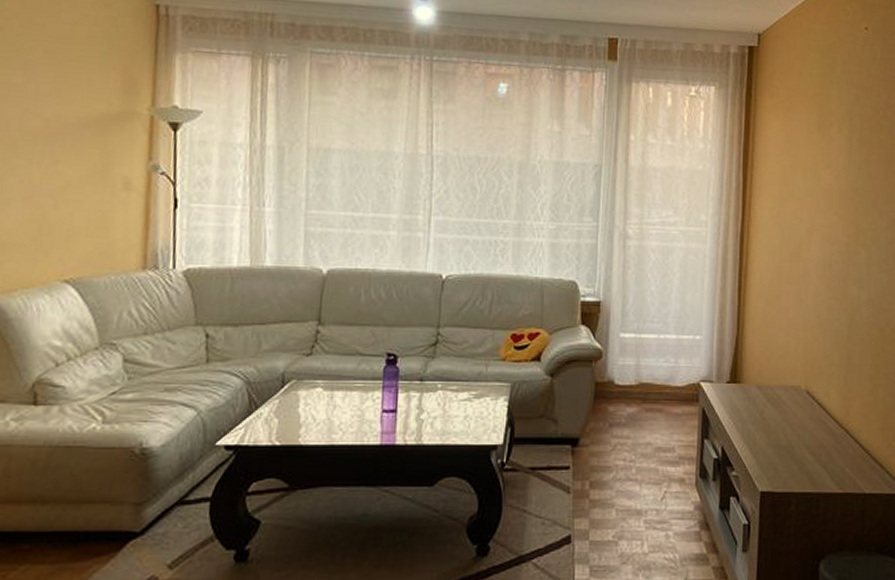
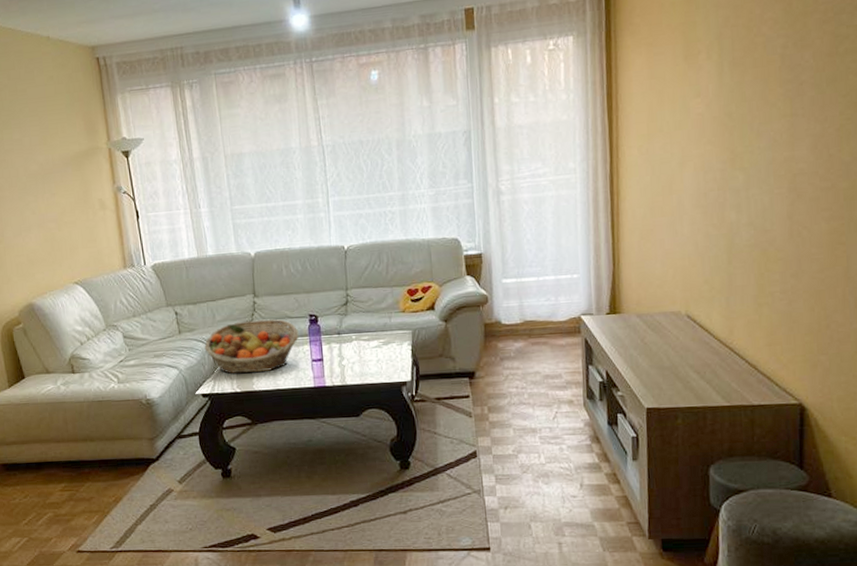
fruit basket: none [239,354,371,422] -> present [204,319,299,374]

